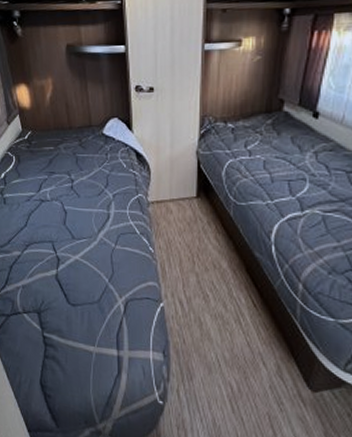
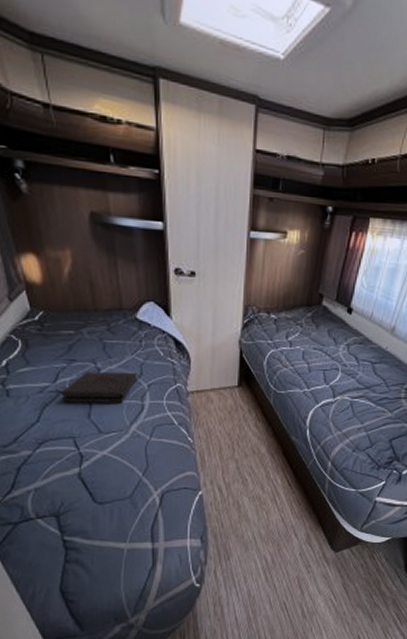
pizza box: none [44,183,104,212] -> present [62,372,137,404]

